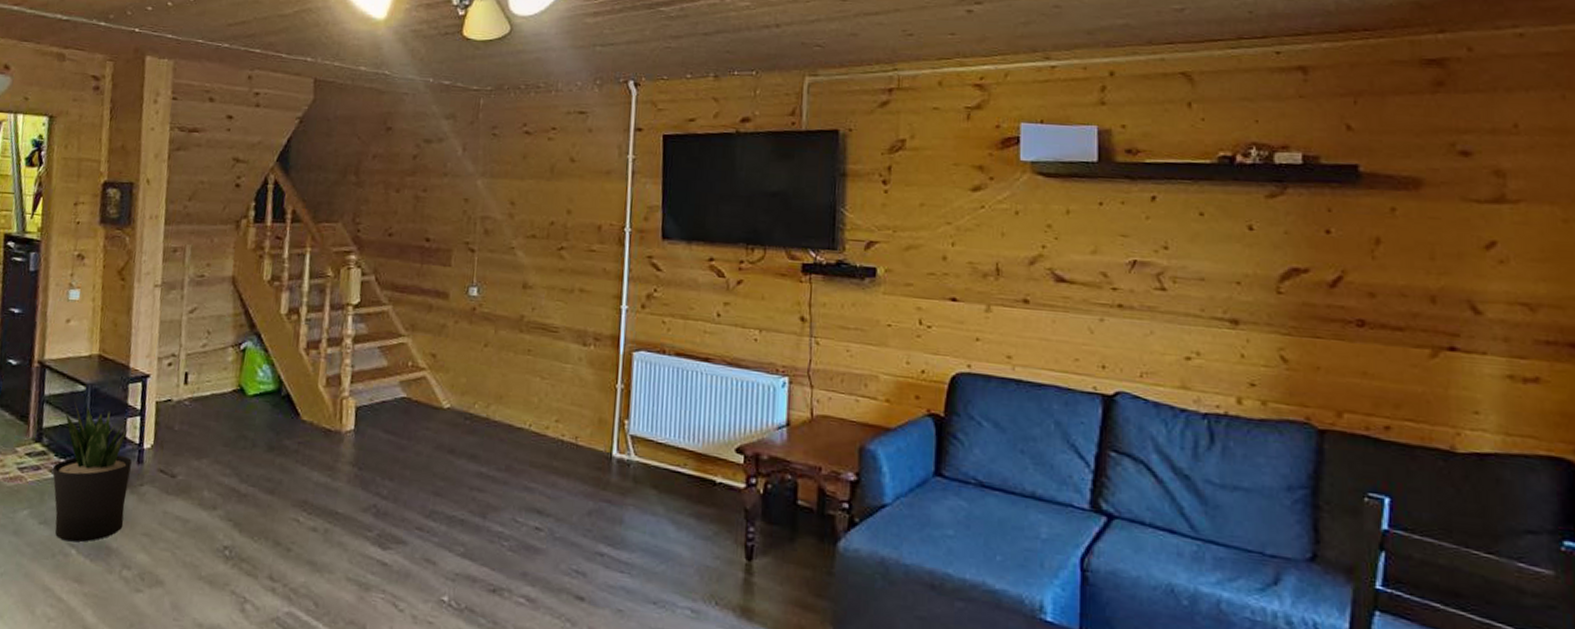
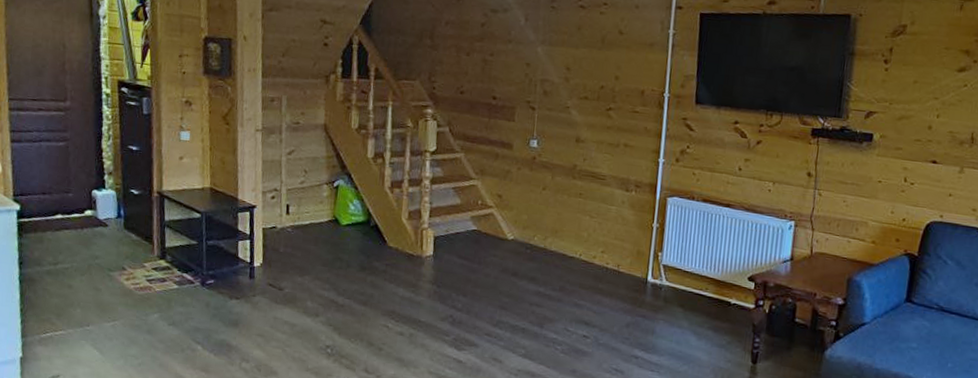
planter: present [52,402,132,542] -> none [176,227,245,340]

